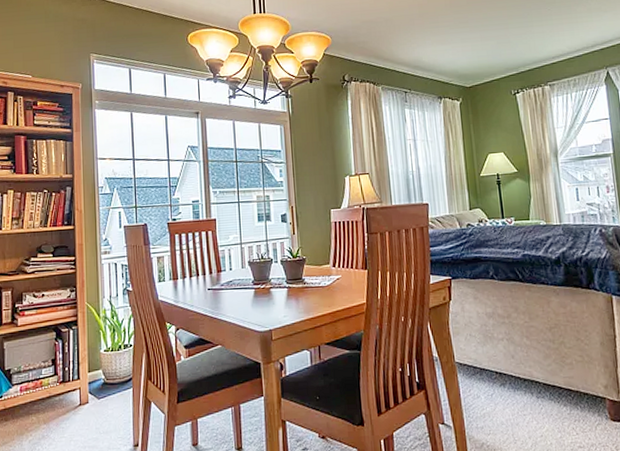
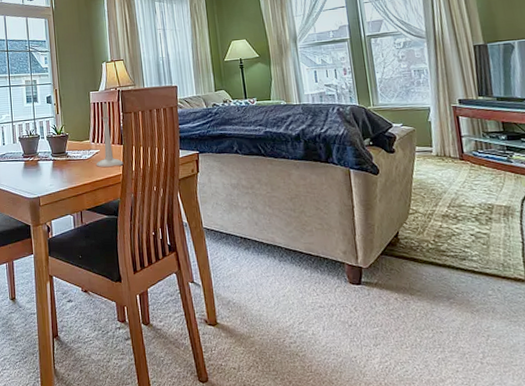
candlestick: none [336,222,368,296] -> present [95,103,124,168]

